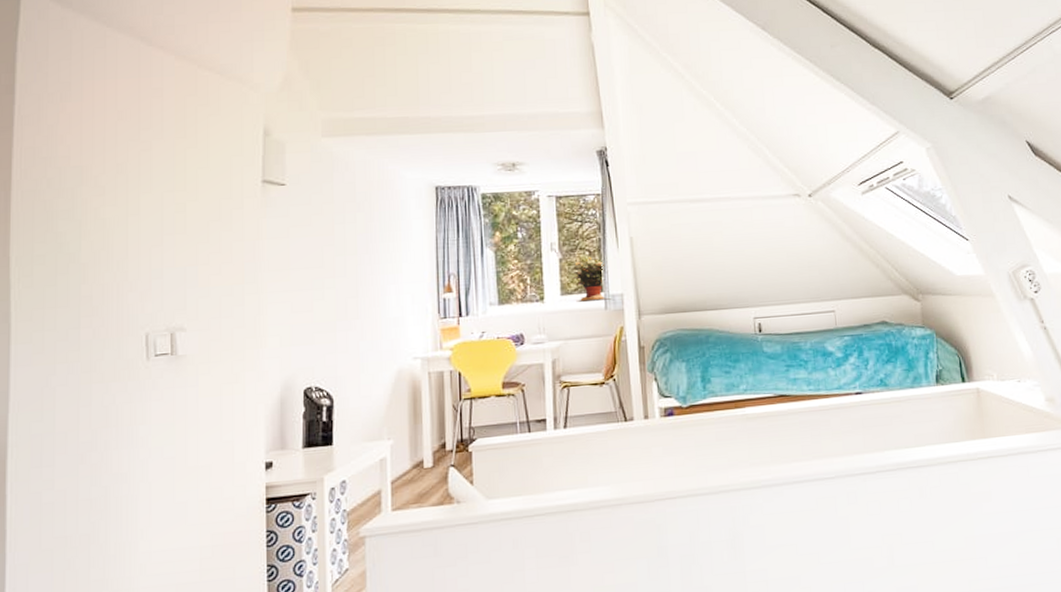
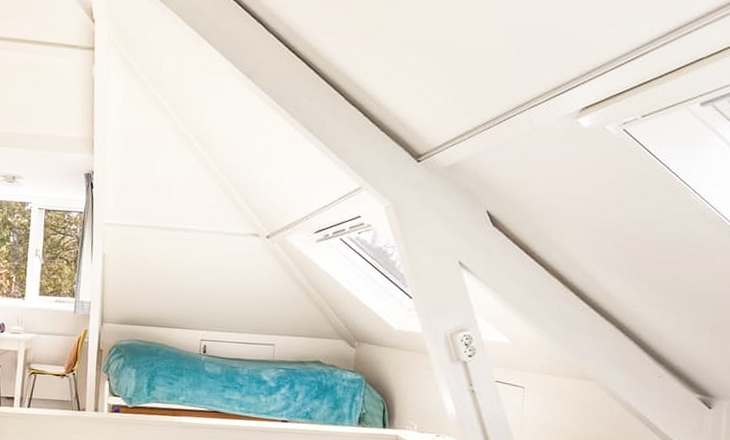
flower arrangement: present [571,257,612,302] -> none [49,265,81,305]

